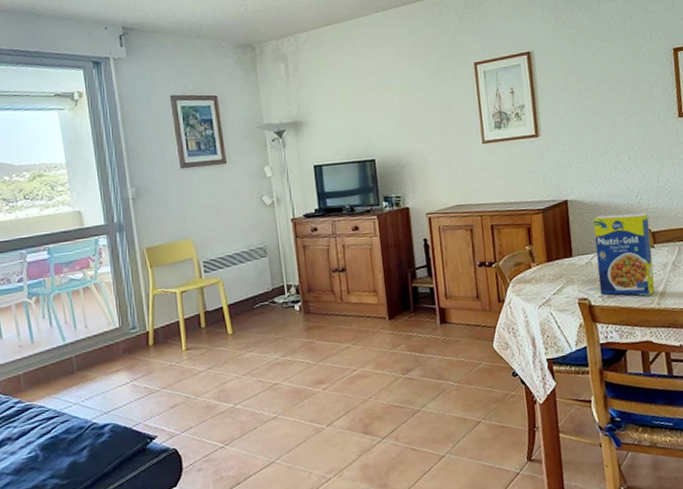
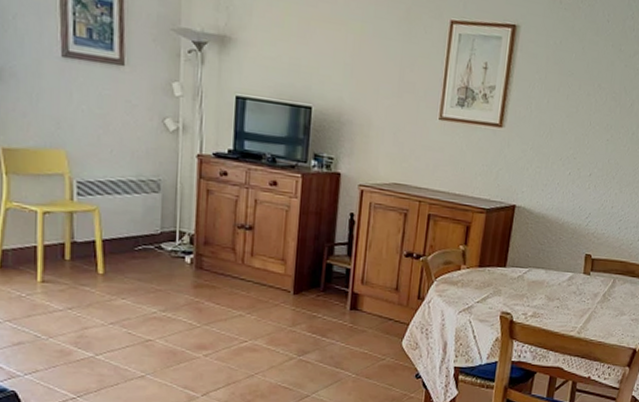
legume: present [593,212,655,296] -> none [525,229,594,322]

